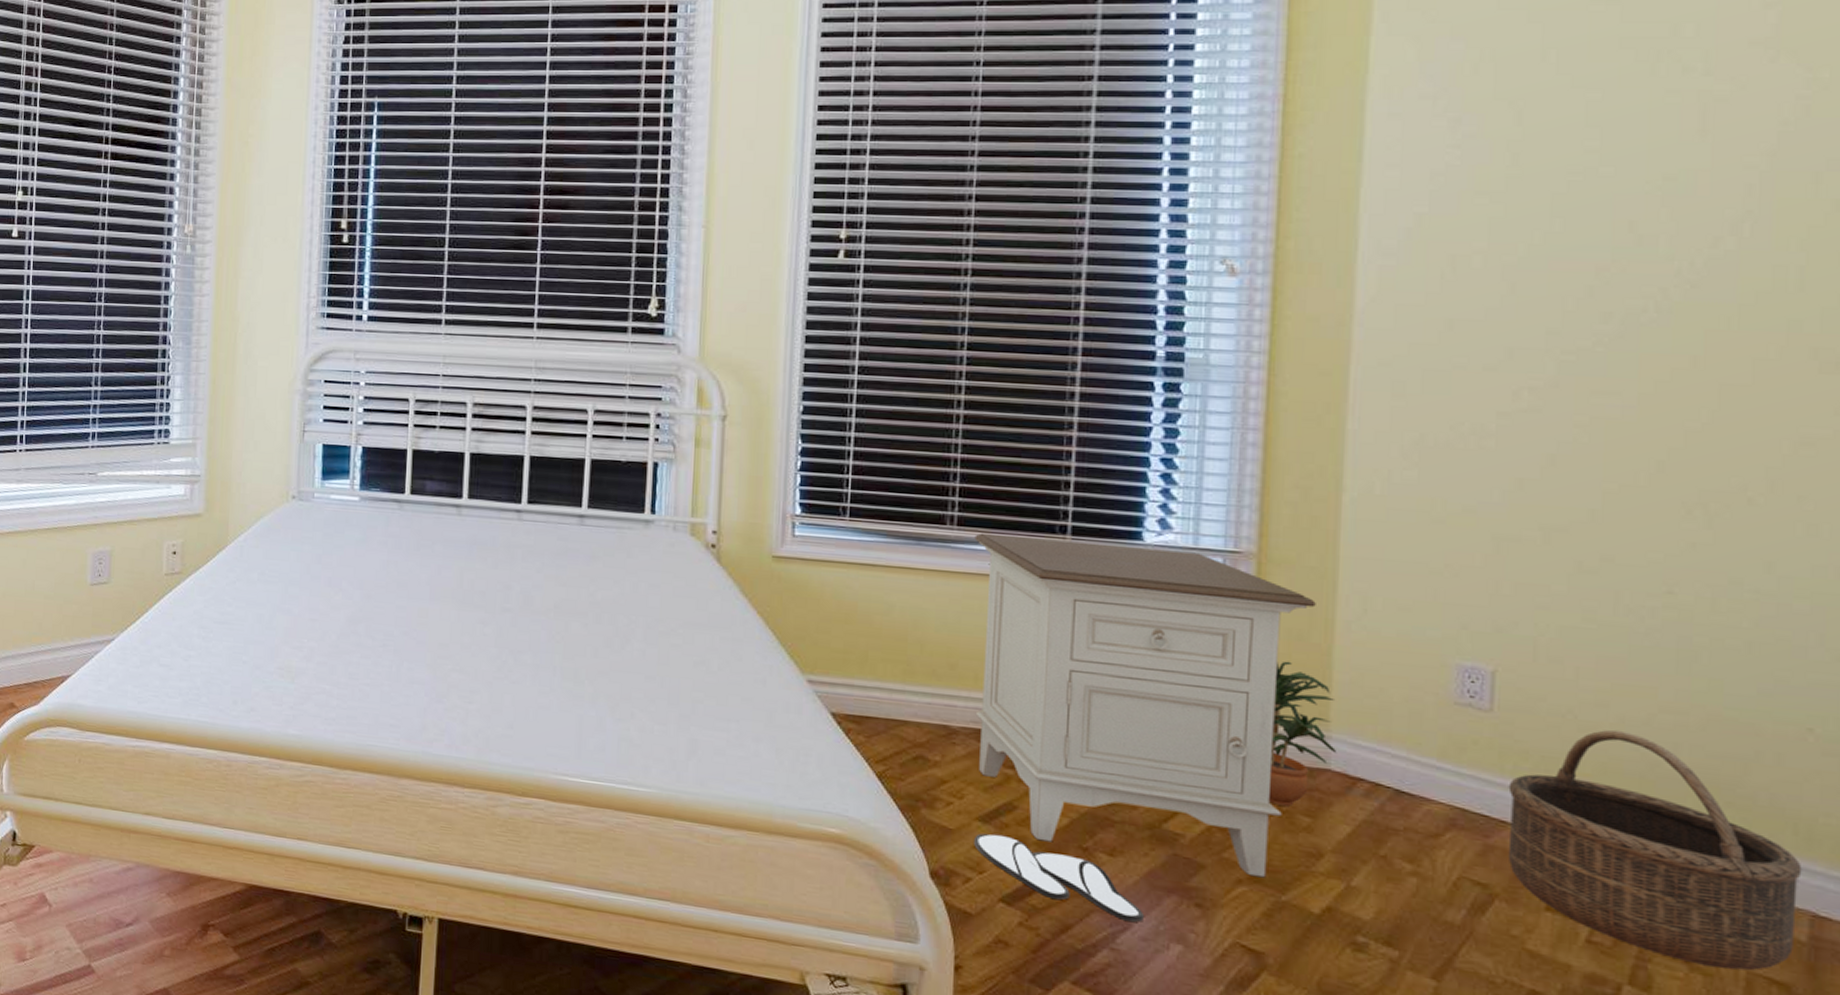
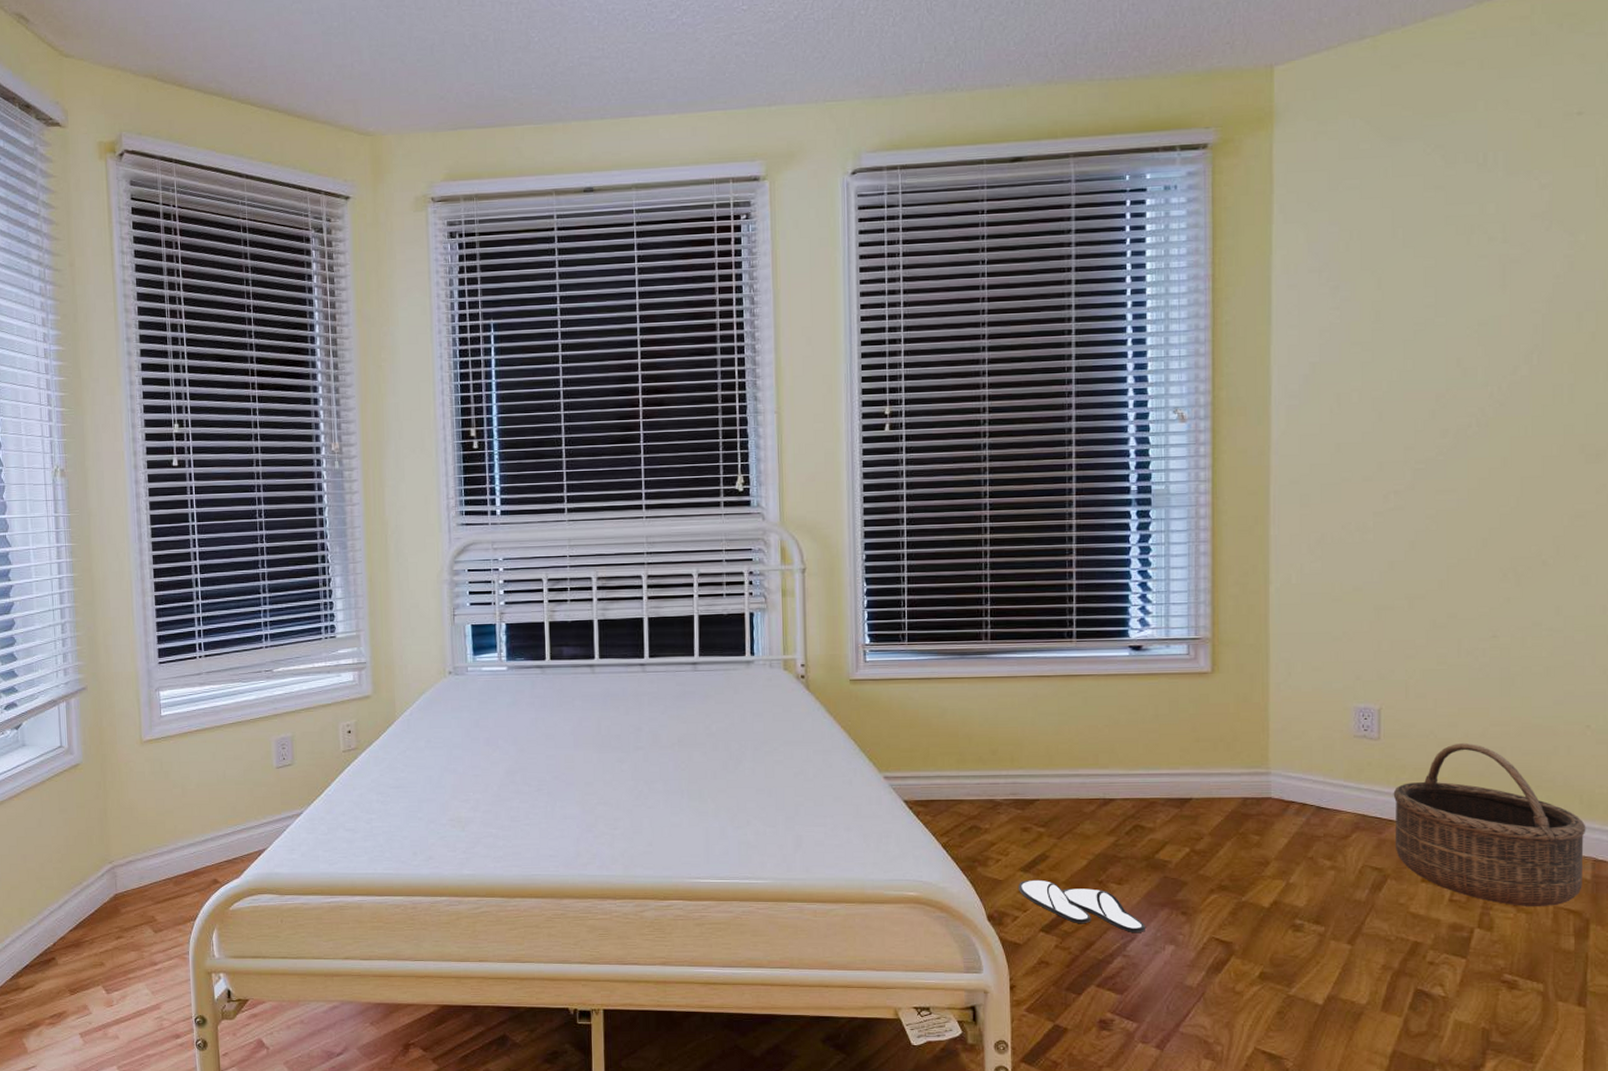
nightstand: present [974,532,1316,878] -> none [1004,642,1255,886]
potted plant: present [1268,661,1337,806] -> none [1228,718,1275,829]

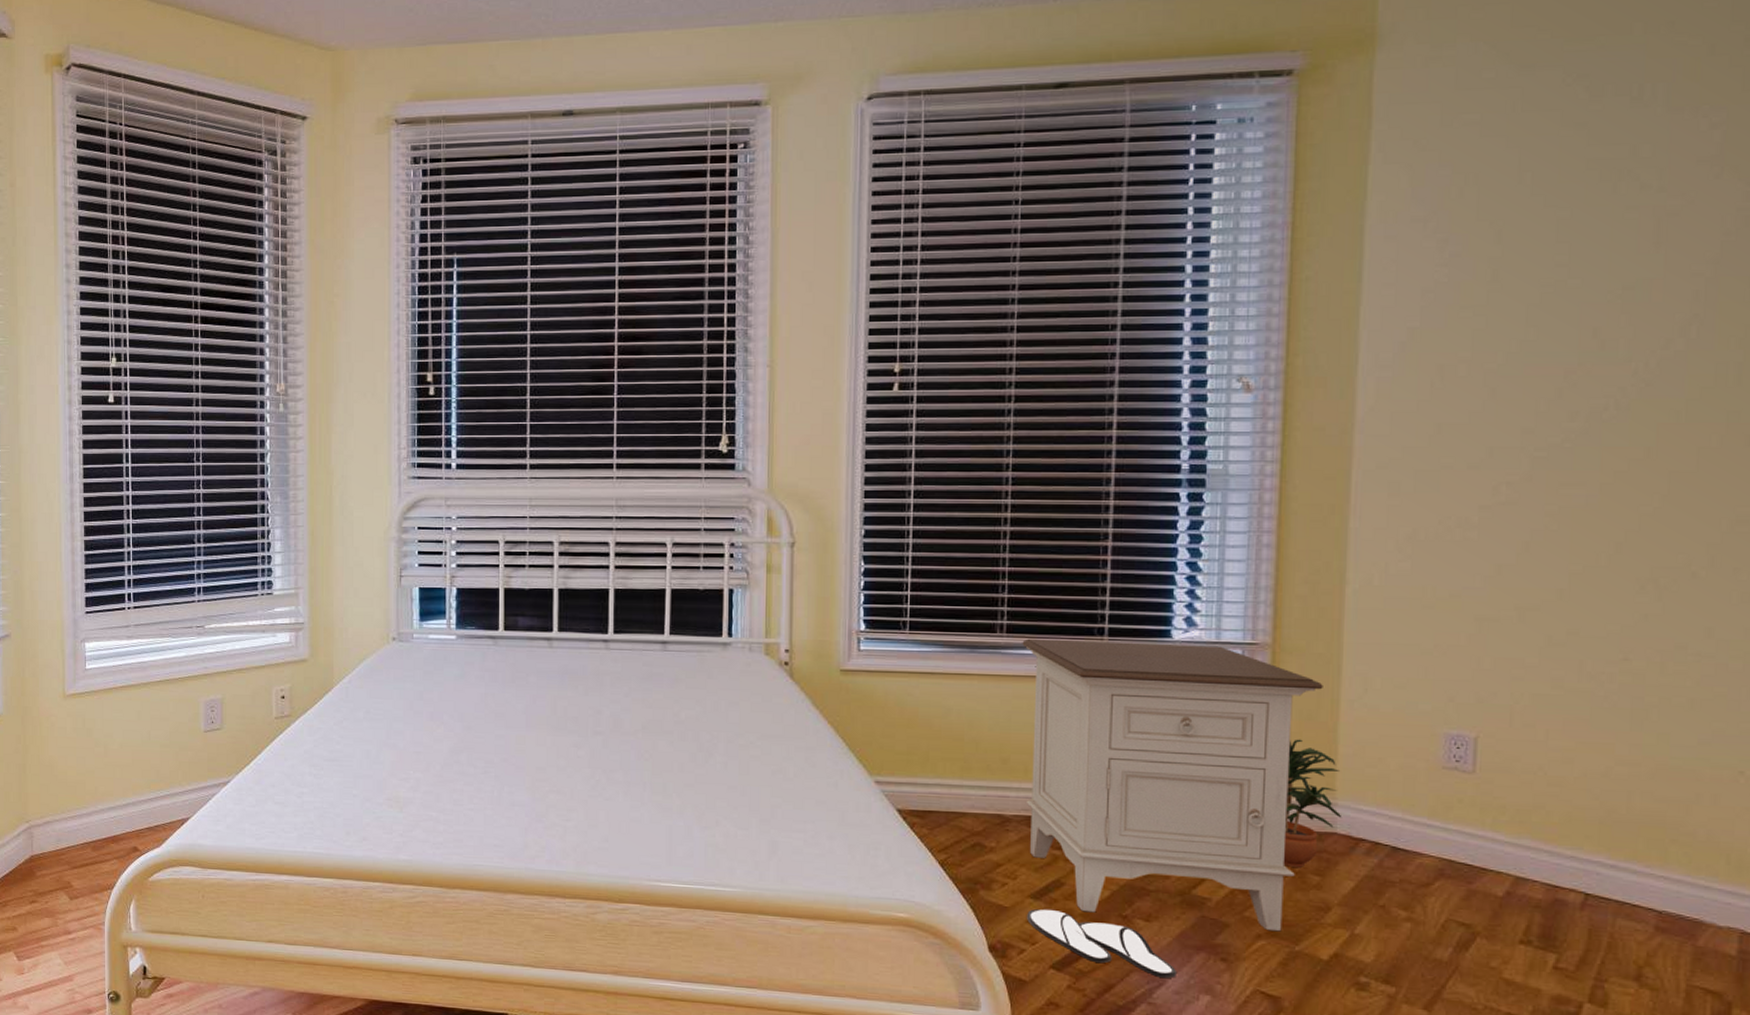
nightstand: none [1004,642,1255,886] -> present [1022,638,1323,932]
potted plant: none [1228,718,1275,829] -> present [1283,739,1342,867]
basket: present [1393,742,1586,907] -> none [1487,782,1733,984]

